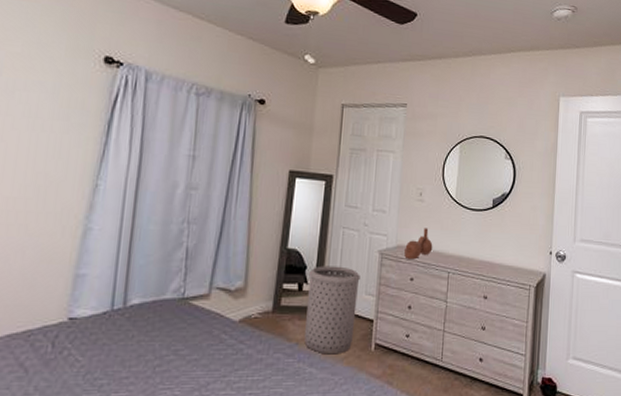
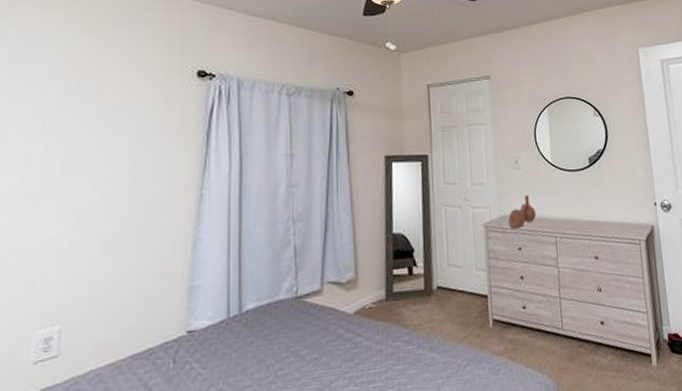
laundry basket: present [304,266,360,355] -> none [417,244,470,338]

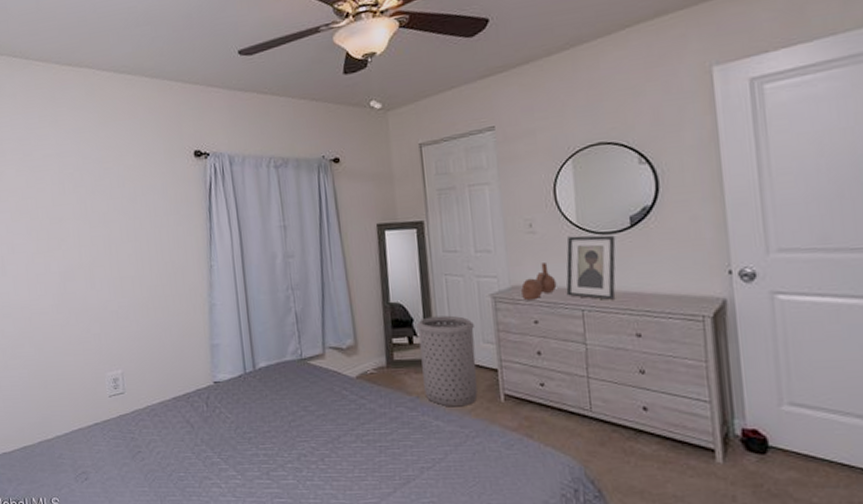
laundry basket: none [417,244,470,338] -> present [416,315,478,407]
picture frame: none [543,172,580,228] -> present [566,235,616,300]

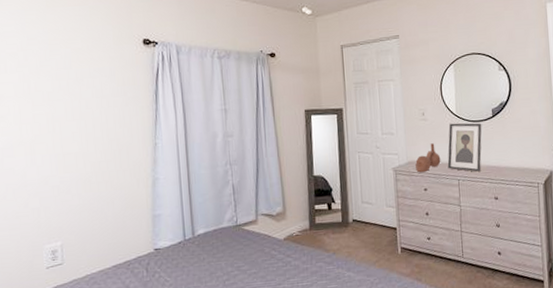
laundry basket: present [416,315,478,407] -> none [335,185,381,261]

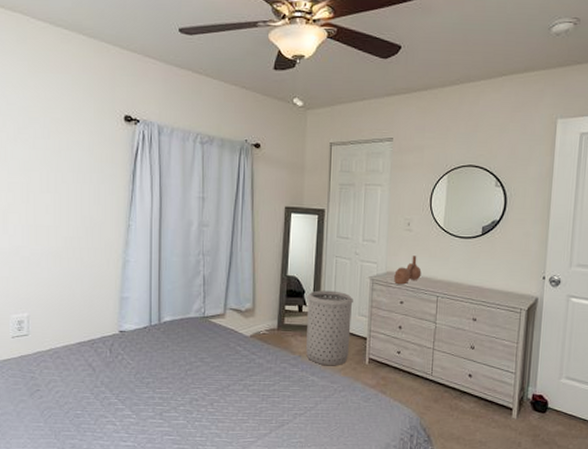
laundry basket: none [335,185,381,261] -> present [306,290,353,366]
picture frame: present [447,122,482,172] -> none [427,237,470,290]

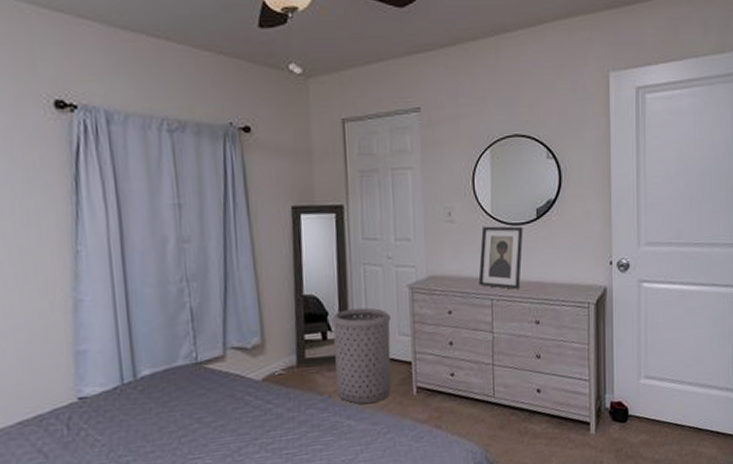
decorative vase: present [394,256,422,285] -> none [438,252,471,291]
picture frame: none [427,237,470,290] -> present [478,226,524,289]

